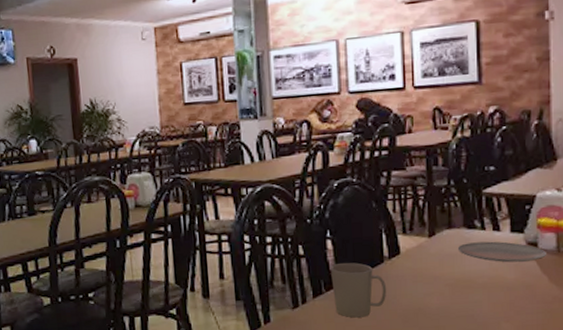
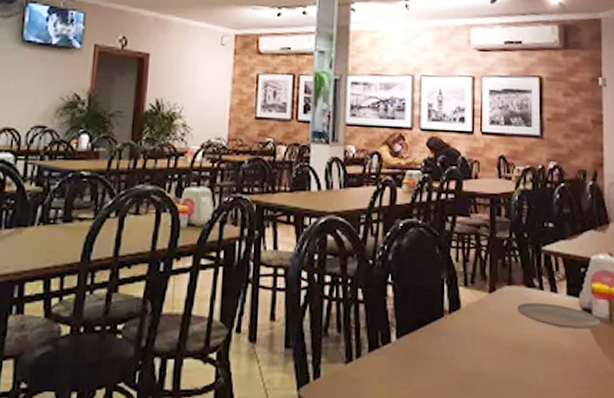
mug: present [331,262,387,318] -> none [389,314,446,379]

